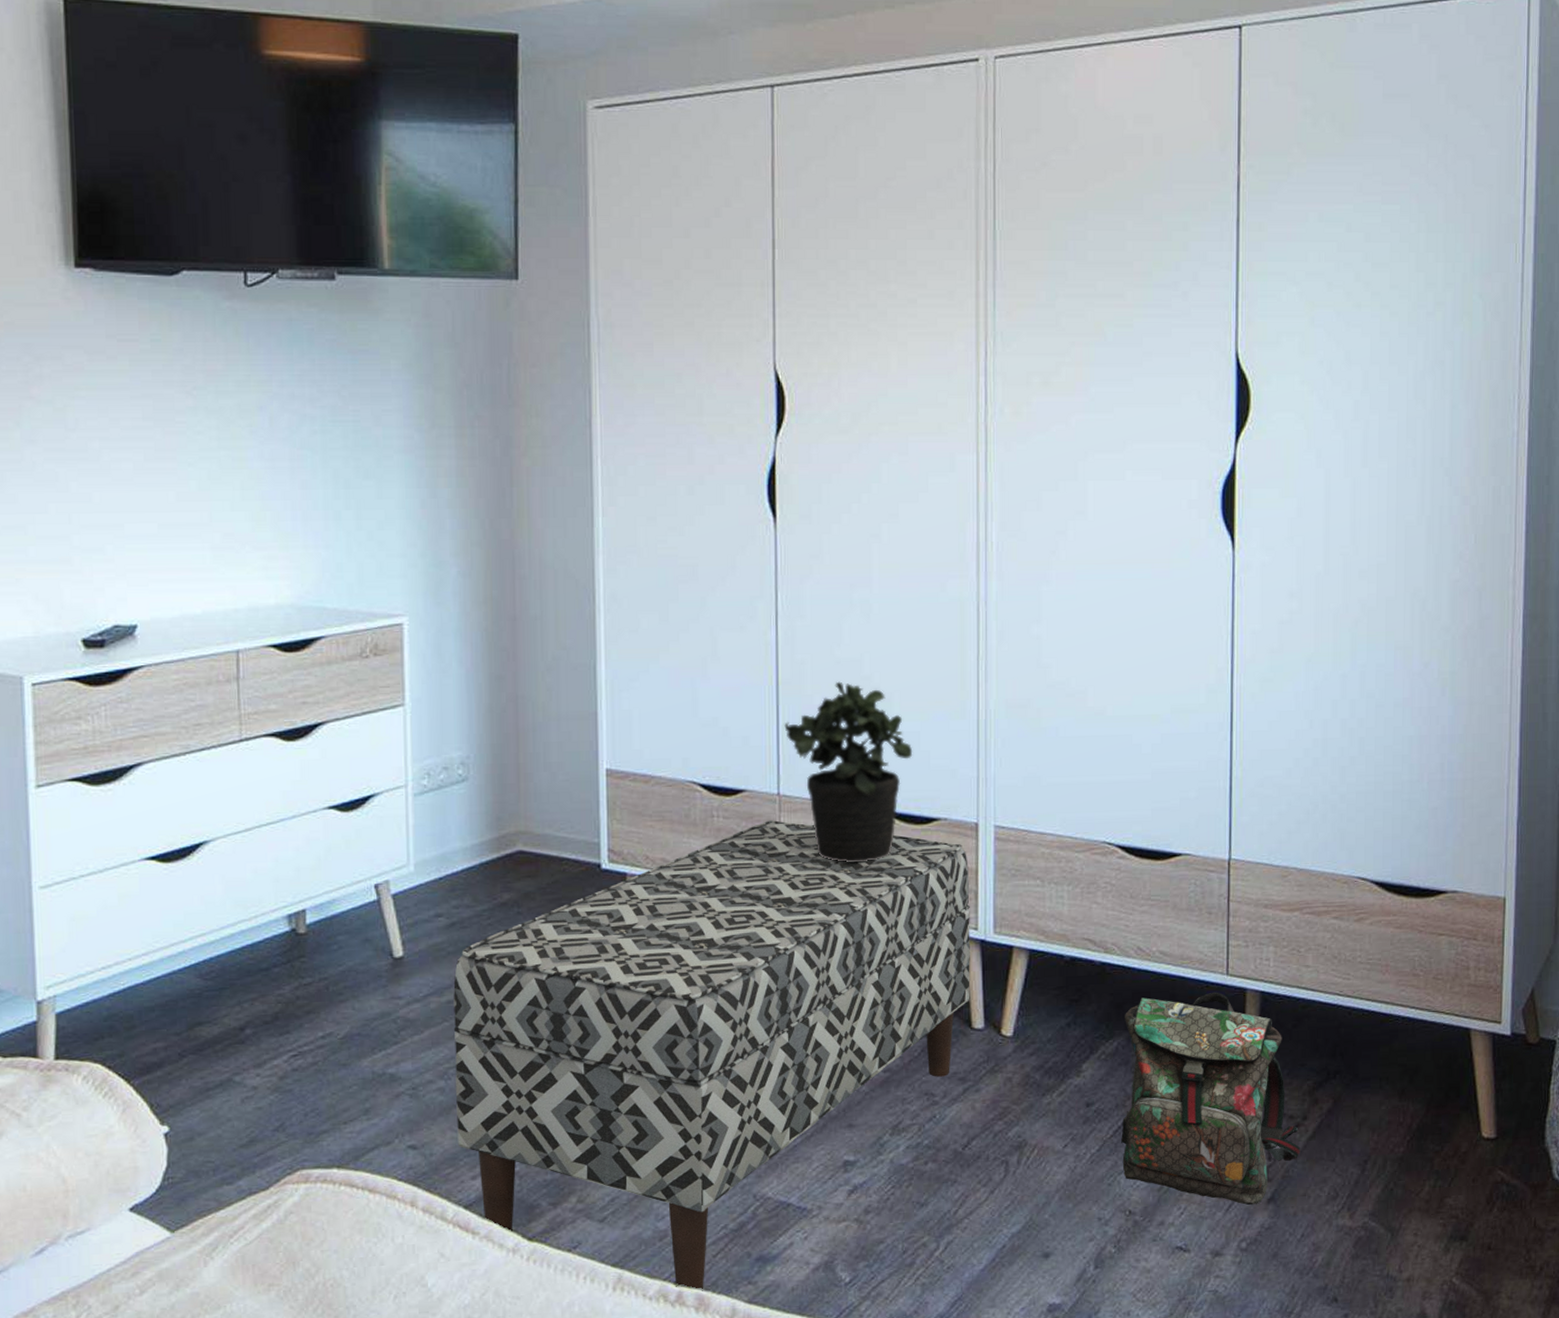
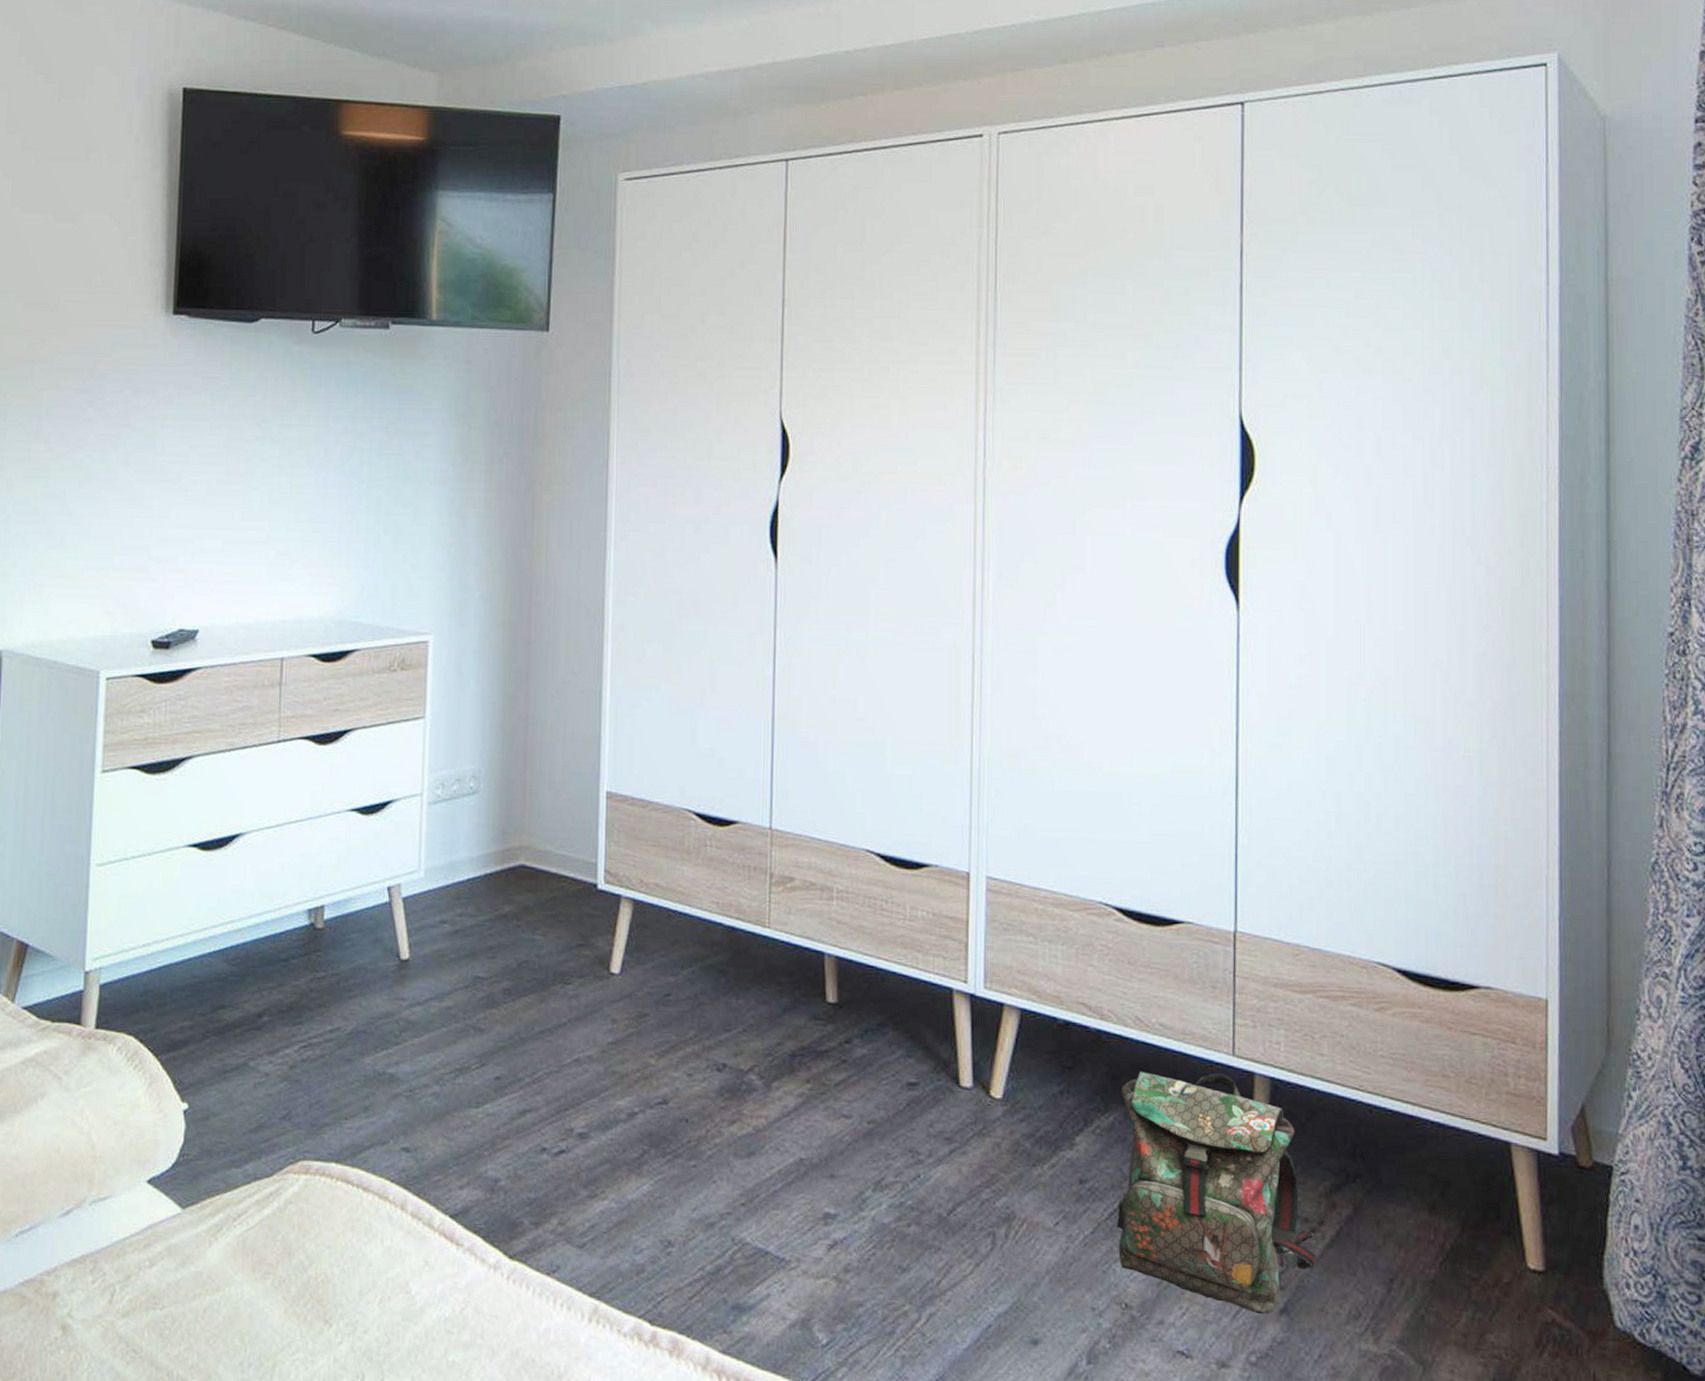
bench: present [453,820,970,1291] -> none [448,854,960,1334]
potted plant: present [784,681,913,862] -> none [778,720,905,903]

